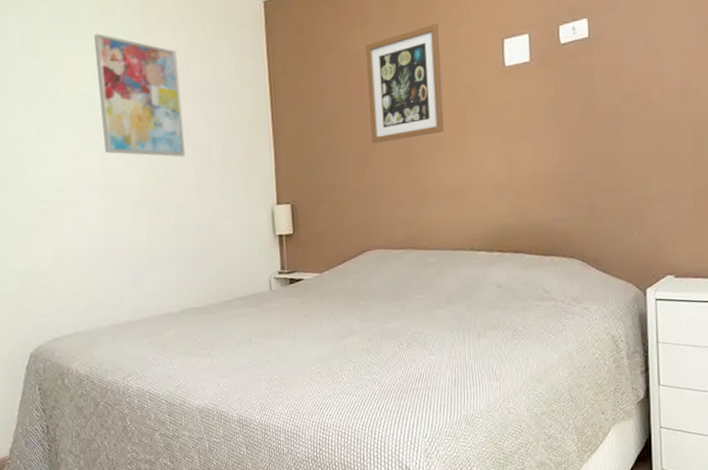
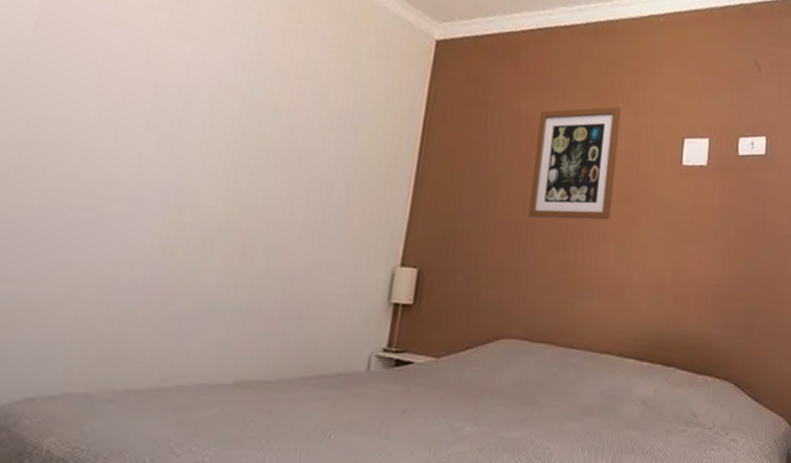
wall art: present [94,33,186,157] -> none [188,24,318,188]

